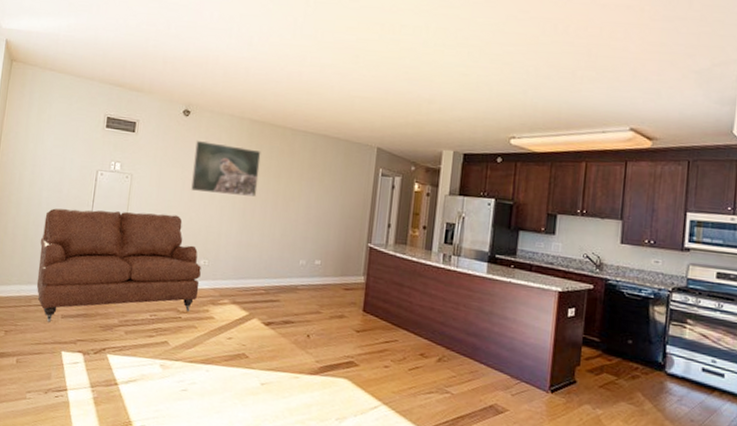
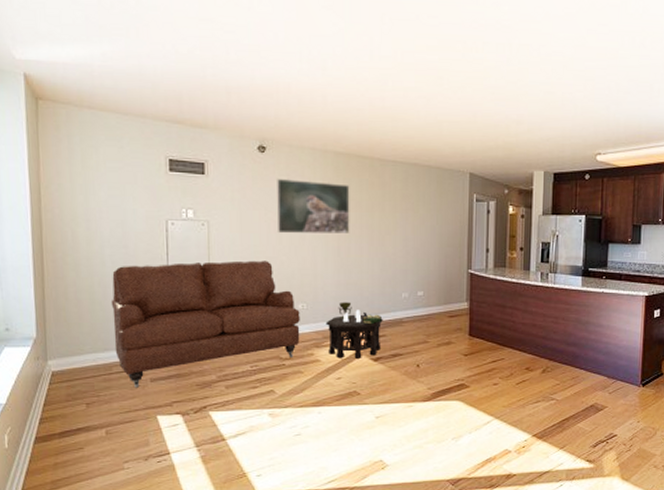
side table: none [223,262,279,321] -> present [325,302,383,359]

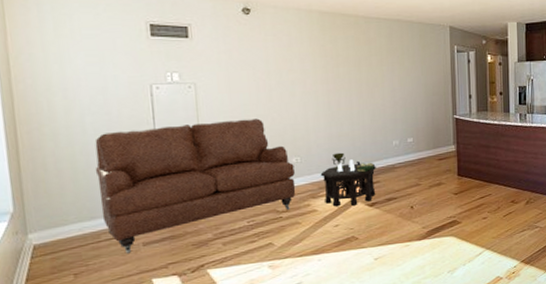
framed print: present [276,179,350,234] -> none [263,39,339,91]

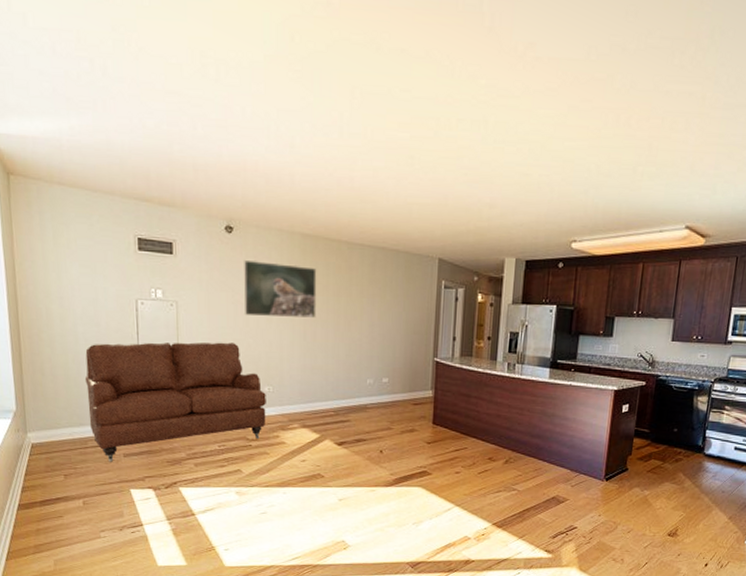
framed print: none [263,39,339,91] -> present [243,261,317,318]
side table: present [320,152,376,207] -> none [291,386,347,442]

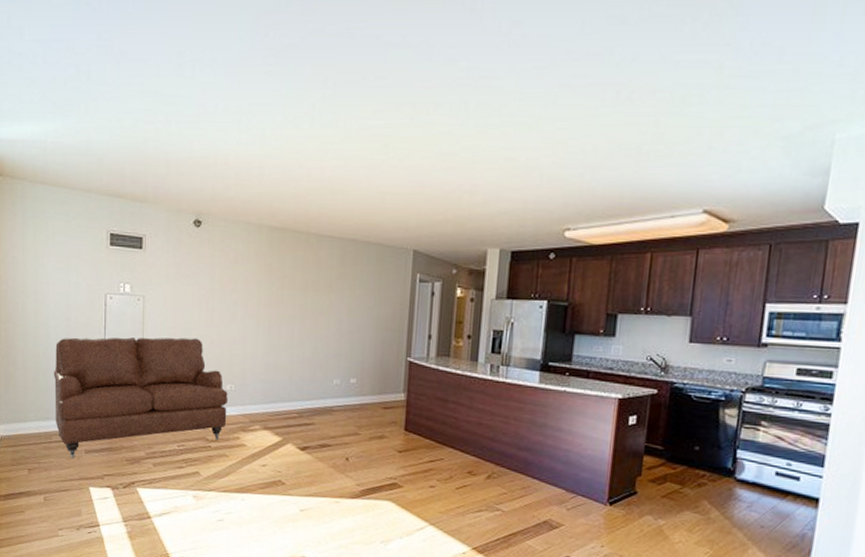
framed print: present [243,261,317,318] -> none [208,255,284,313]

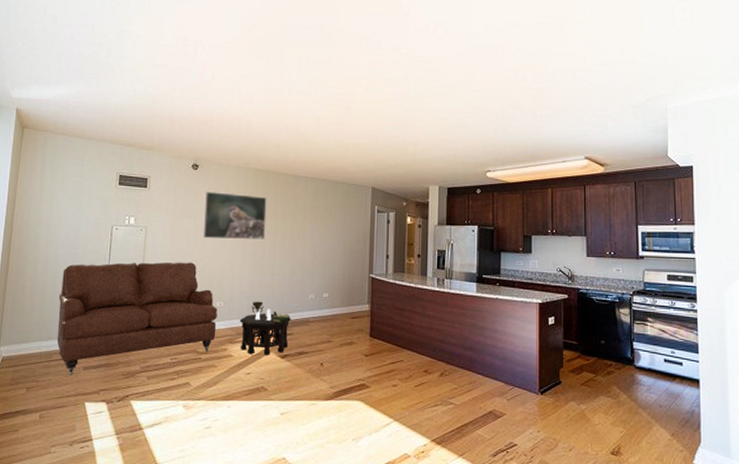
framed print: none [208,255,284,313] -> present [202,192,267,240]
side table: none [253,385,312,446] -> present [239,301,291,355]

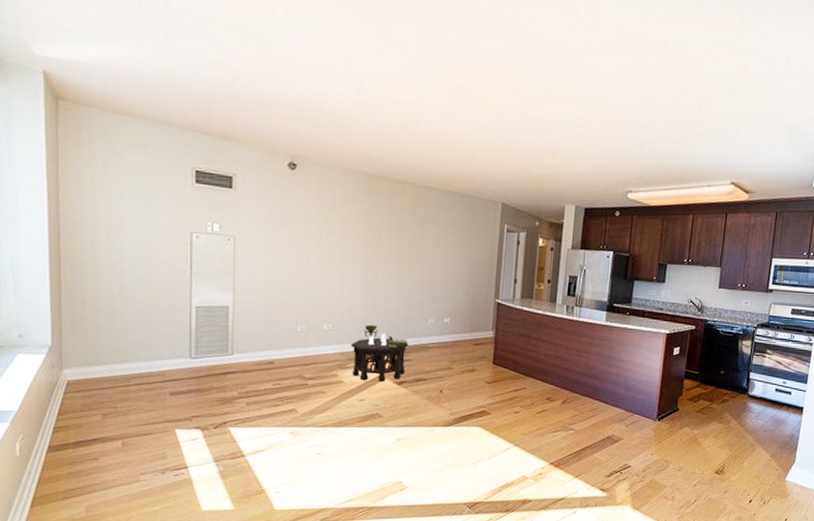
sofa: present [56,262,217,375] -> none [130,276,325,401]
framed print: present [202,192,267,240] -> none [304,198,381,257]

